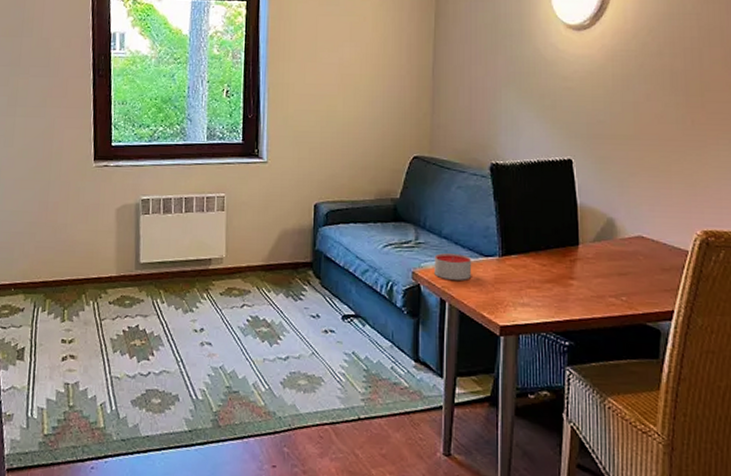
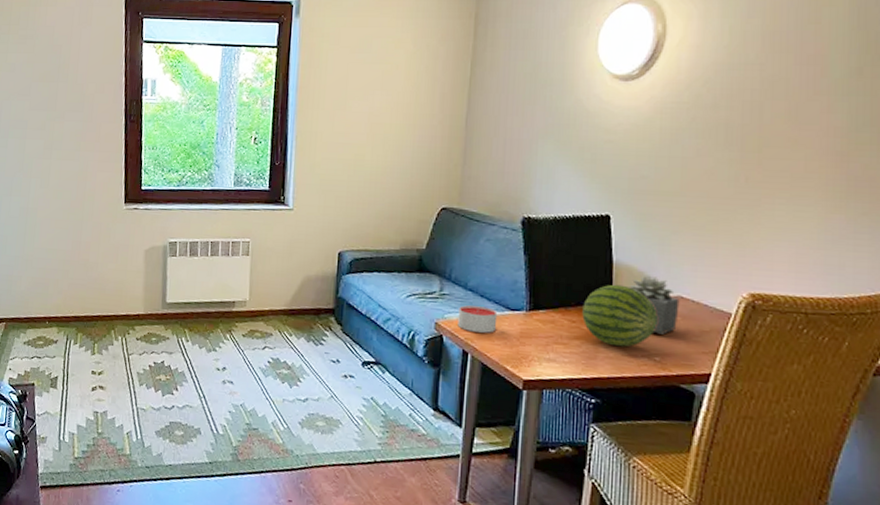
fruit: none [552,226,622,289] -> present [582,284,657,347]
succulent plant: none [593,218,641,274] -> present [629,277,680,334]

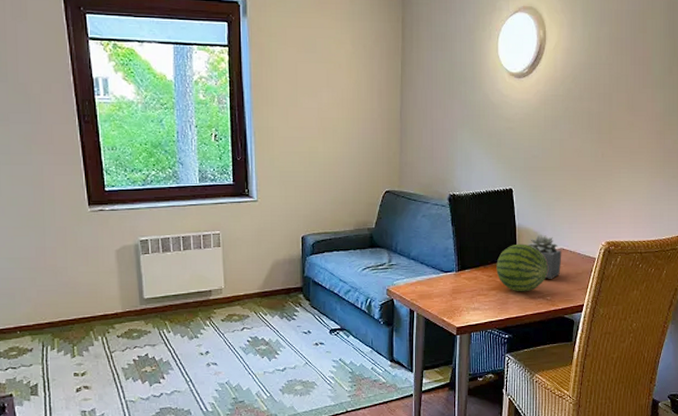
candle: present [458,305,498,333] -> none [404,272,435,293]

